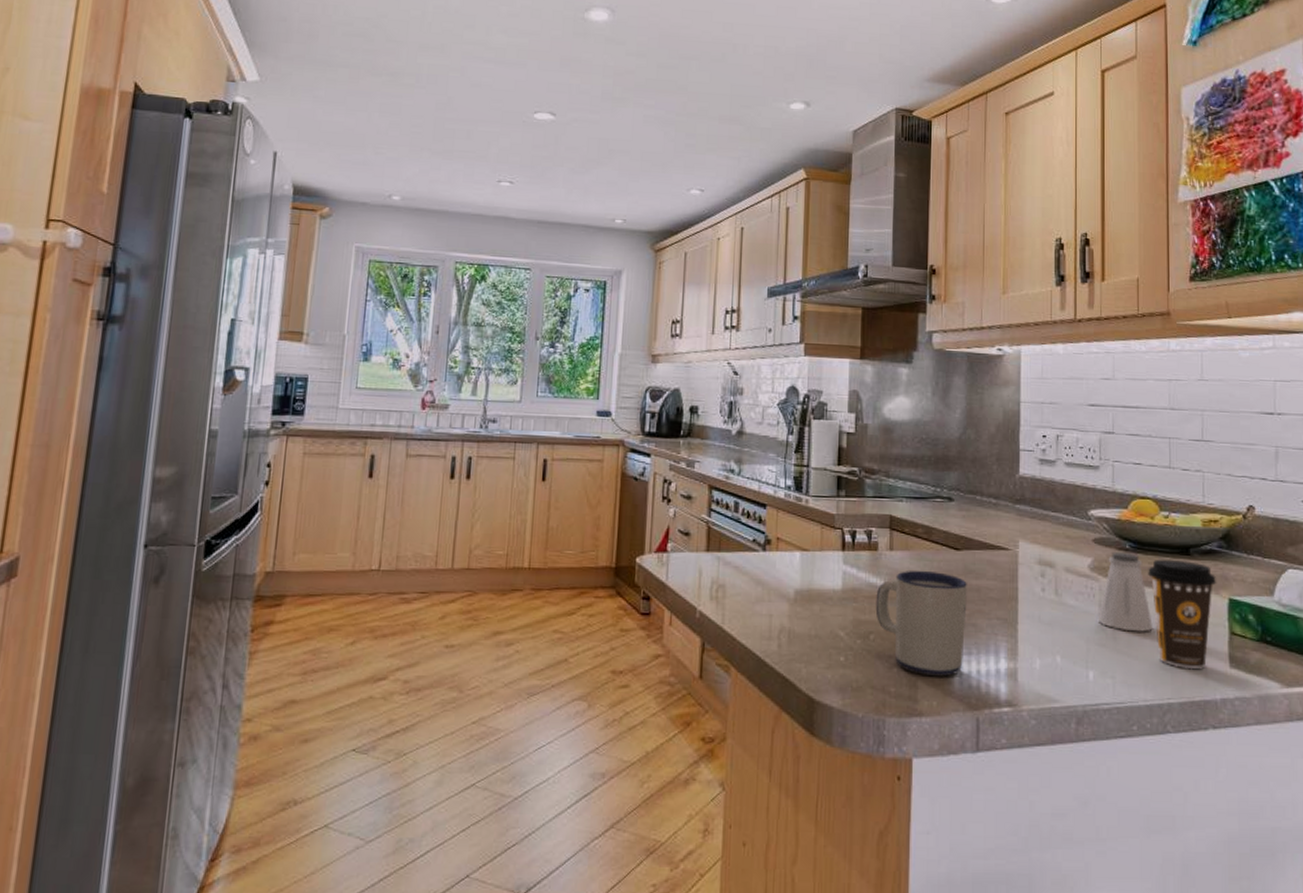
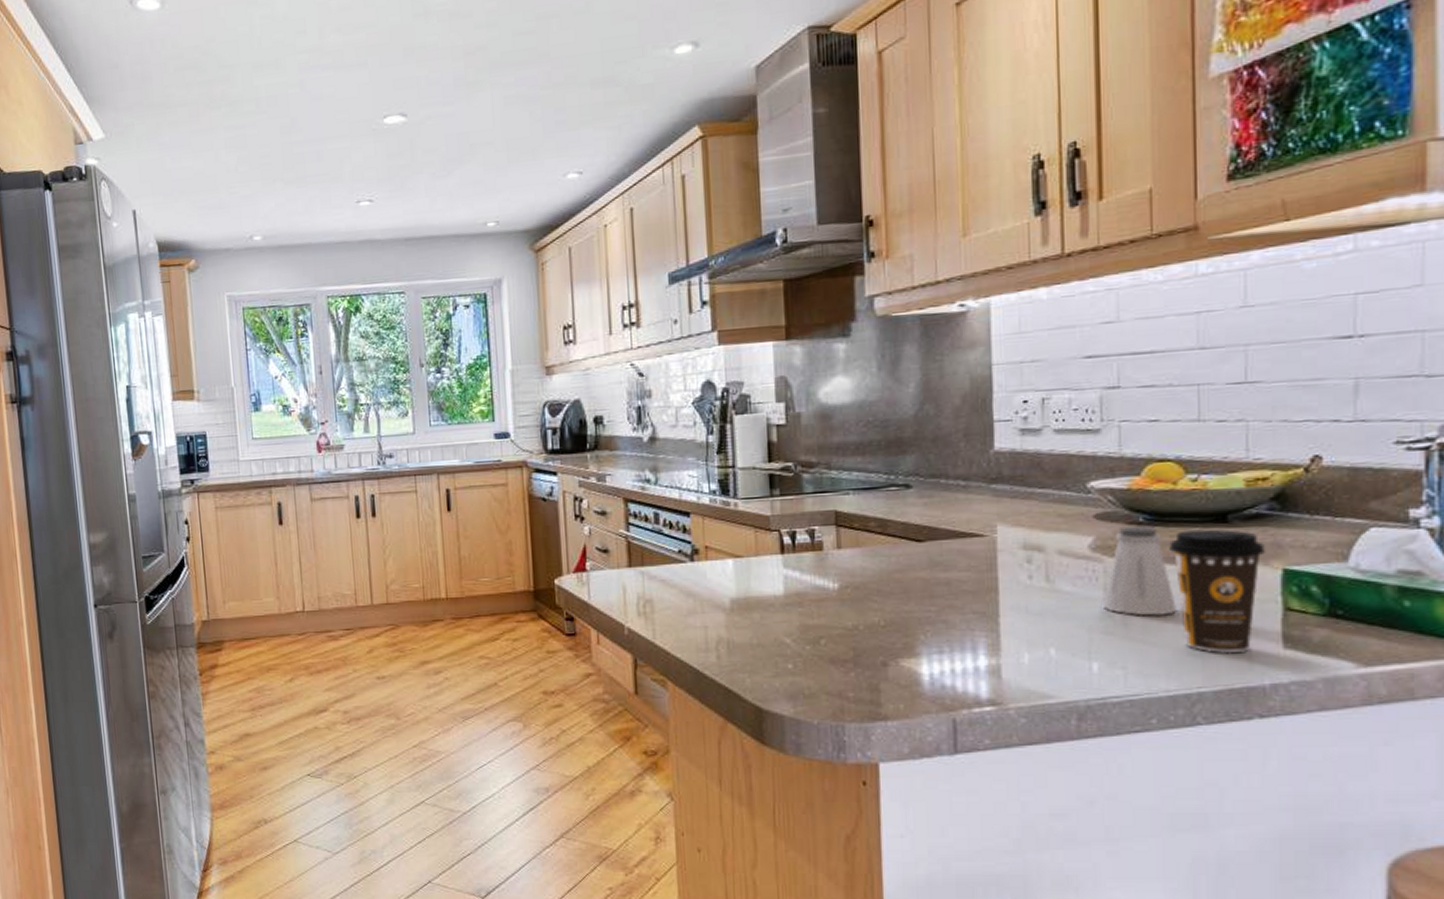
mug: present [875,570,967,677] -> none [824,567,935,679]

